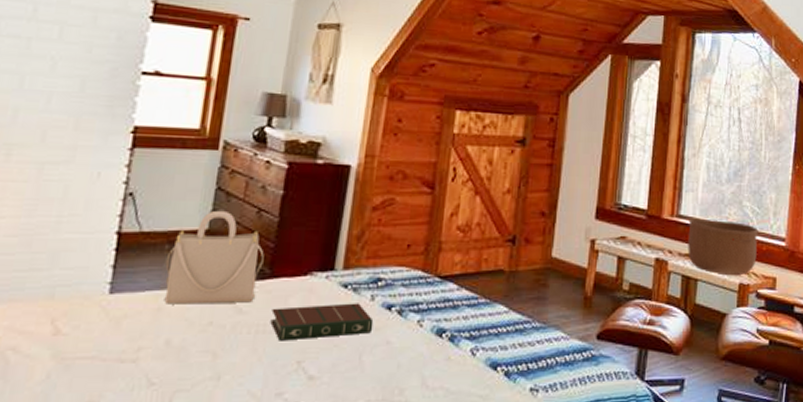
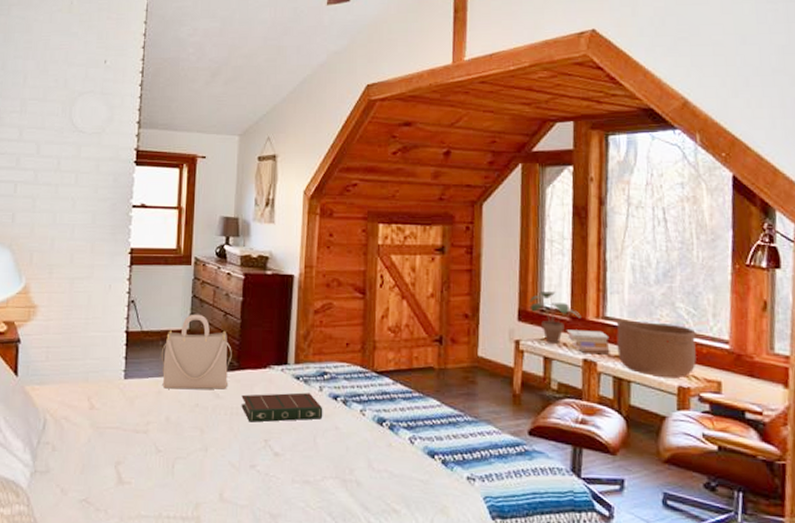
potted plant: none [608,187,657,241] -> present [529,290,581,342]
books: none [641,228,681,254] -> present [566,330,610,355]

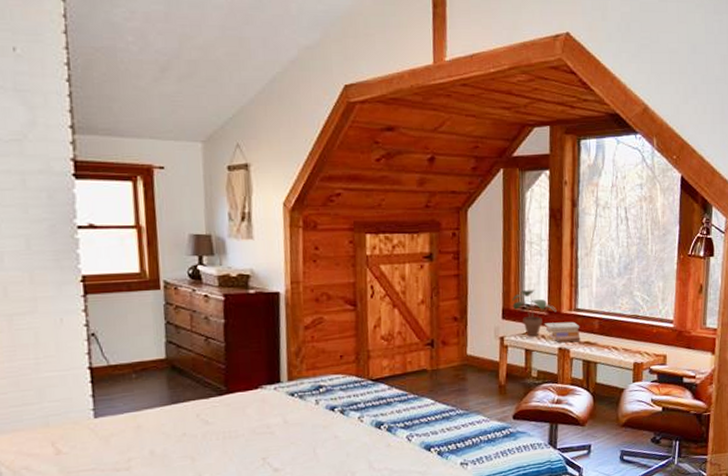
handbag: present [161,314,232,390] -> none [135,341,219,423]
book: present [241,392,323,422] -> none [233,407,321,444]
basket: present [616,320,696,377] -> none [586,310,649,357]

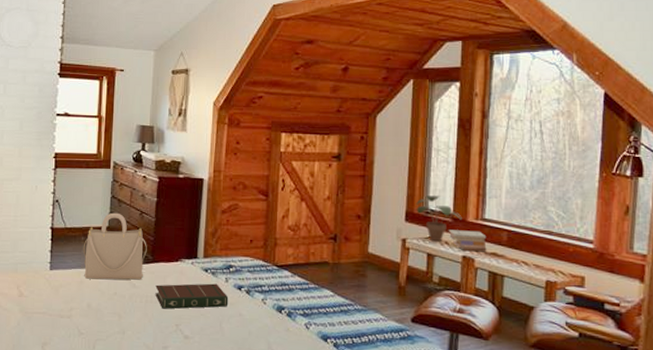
handbag: none [135,341,219,423] -> present [83,212,147,280]
book: none [233,407,321,444] -> present [155,283,229,309]

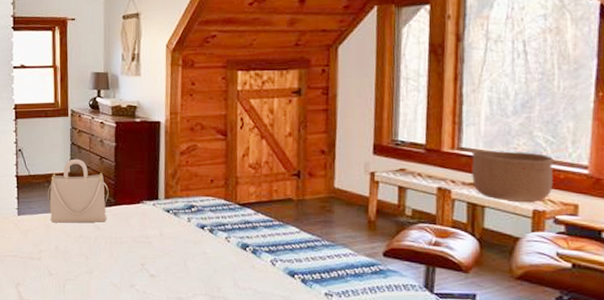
book: present [155,283,229,309] -> none [119,223,192,249]
potted plant: present [416,194,462,241] -> none [384,125,436,173]
books: present [448,230,487,252] -> none [421,161,465,183]
basket: none [493,221,564,273] -> present [471,150,554,202]

